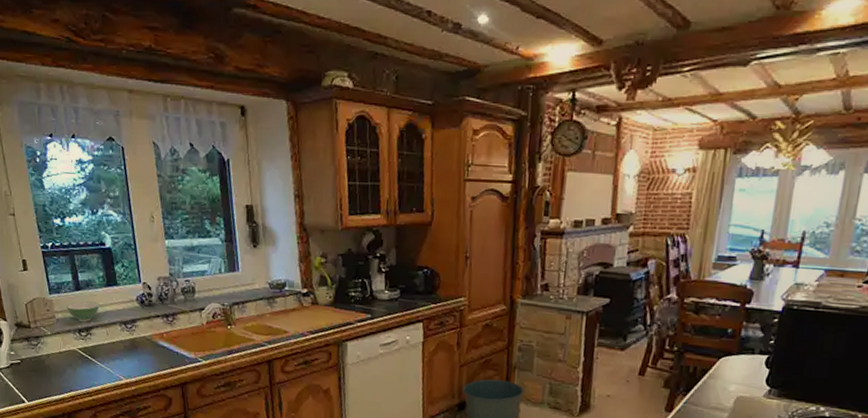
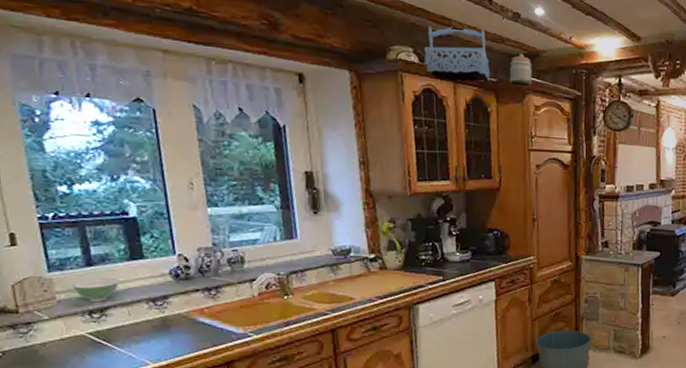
decorative basket: none [359,43,427,109] -> present [424,26,491,83]
jar: none [446,70,473,108] -> present [509,53,533,87]

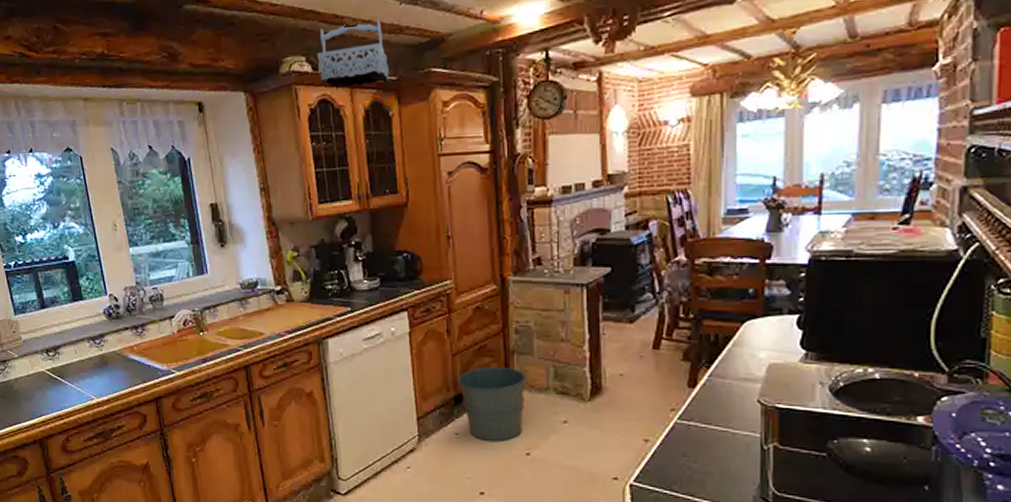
bowl: present [72,278,120,302] -> none [32,319,67,342]
jar: present [509,53,533,87] -> none [411,41,438,81]

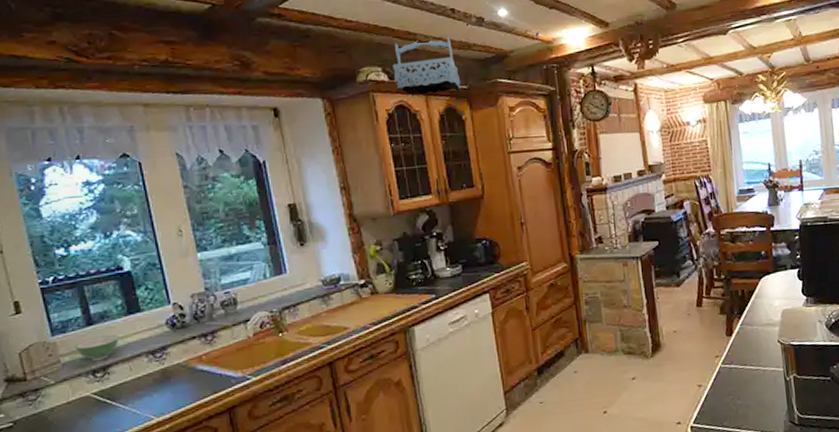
bowl: none [32,319,67,342] -> present [75,335,120,362]
bucket: present [456,366,527,442] -> none [537,335,599,406]

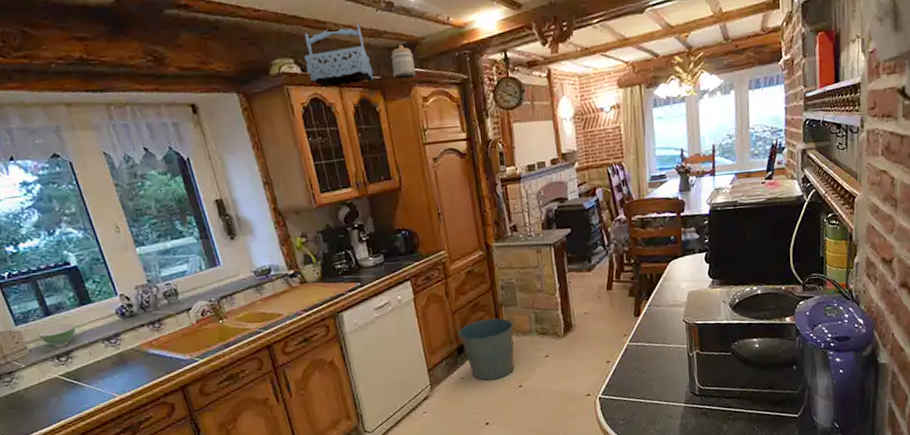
jar: none [479,56,504,90] -> present [390,44,417,80]
bucket: none [537,335,599,406] -> present [457,318,515,381]

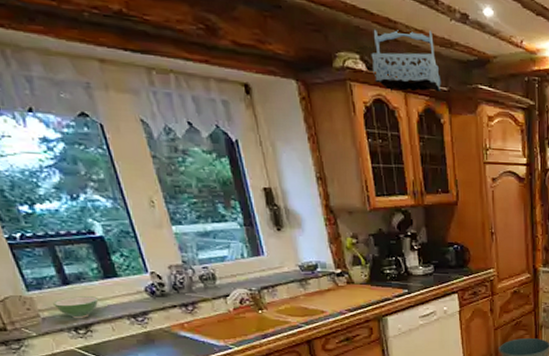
jar: present [390,44,417,80] -> none [460,59,484,96]

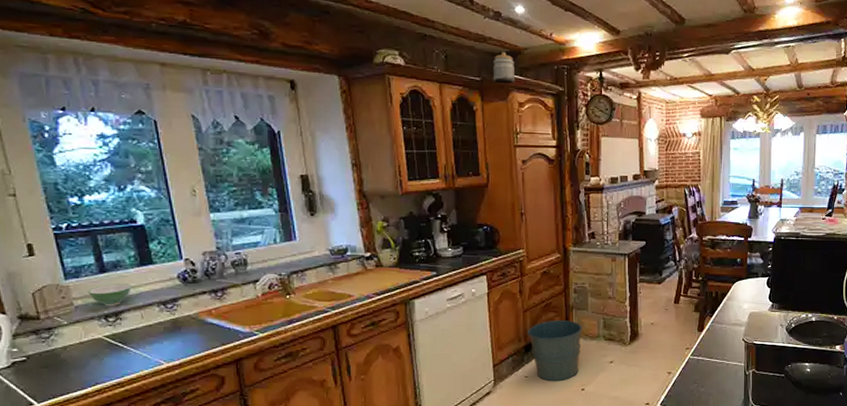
decorative basket: present [371,29,442,93] -> none [409,27,475,84]
jar: none [460,59,484,96] -> present [493,51,516,84]

